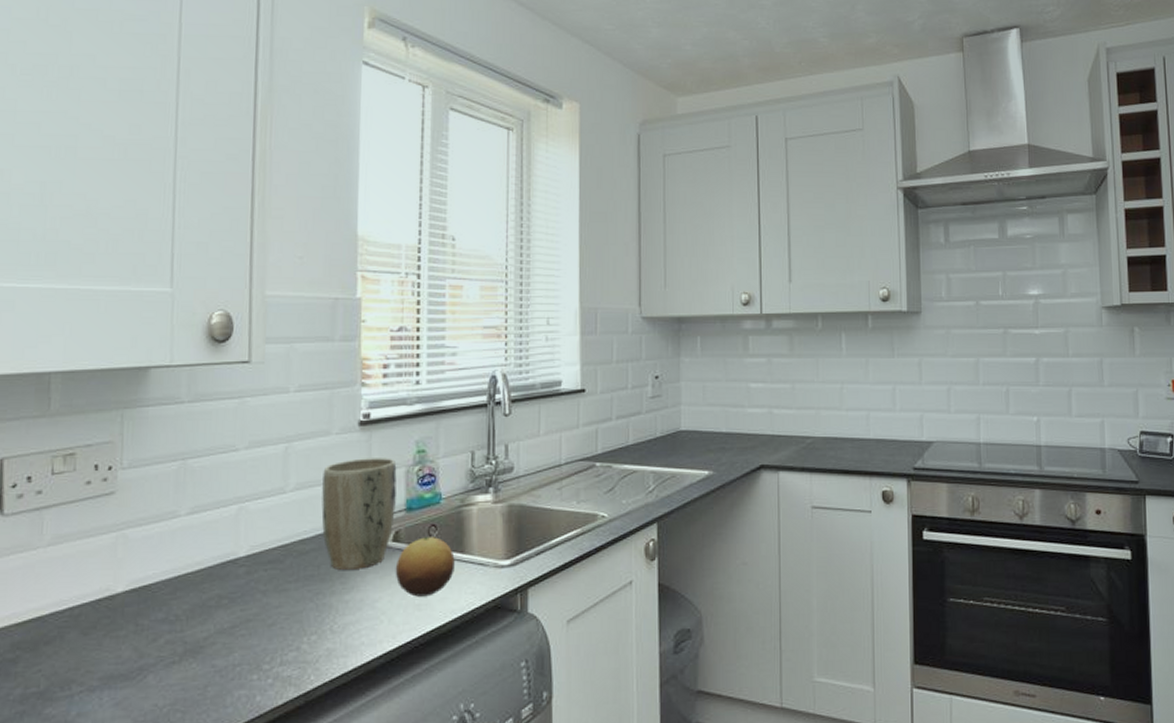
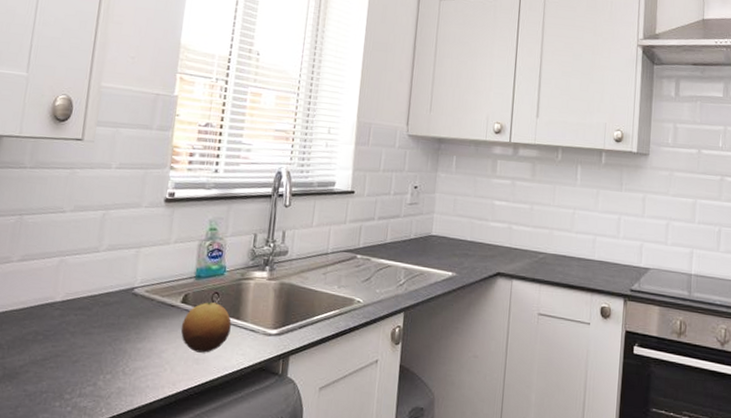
plant pot: present [321,458,397,571] -> none [125,229,192,324]

